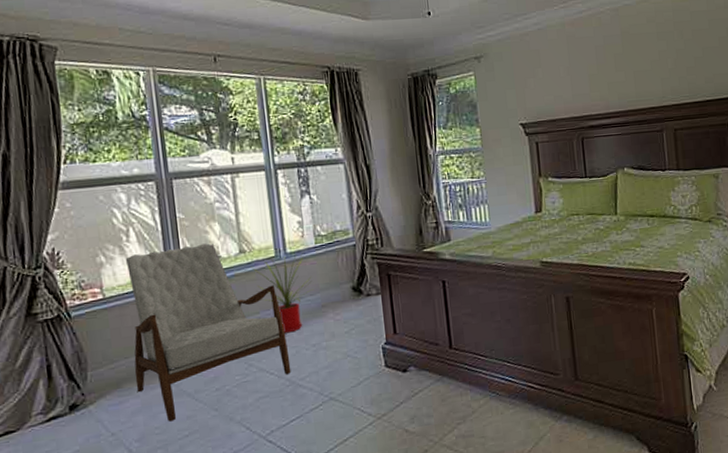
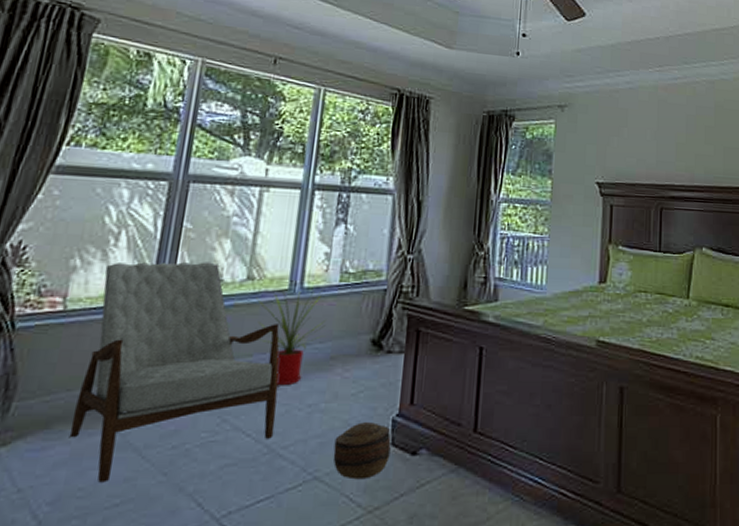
basket: none [340,351,386,397] -> present [333,422,391,480]

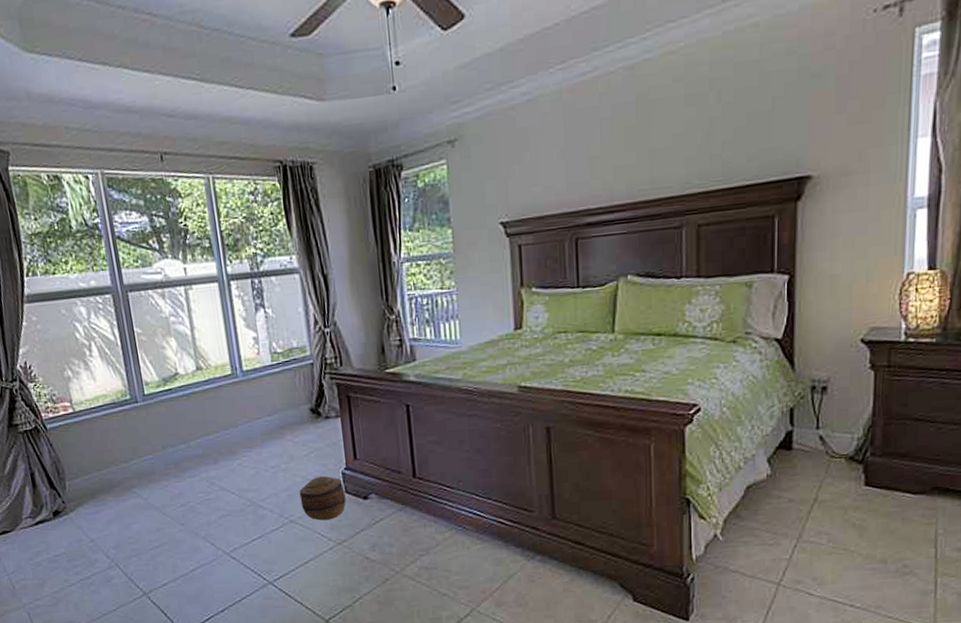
armchair: present [69,262,280,483] -> none [90,359,252,533]
house plant: present [256,290,326,386] -> none [208,371,271,454]

